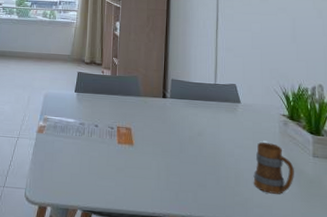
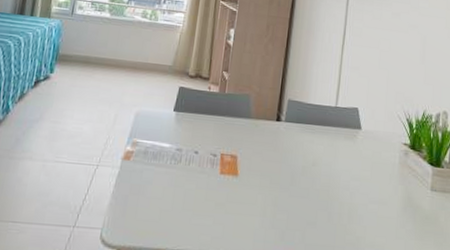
mug: present [253,142,294,194] -> none [367,174,411,232]

